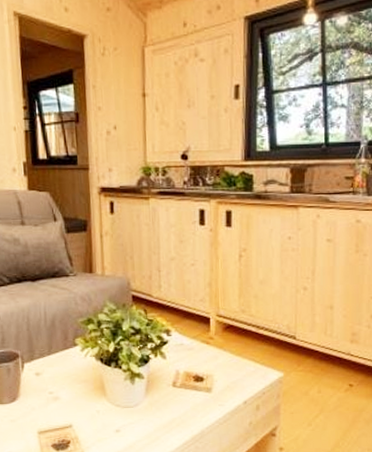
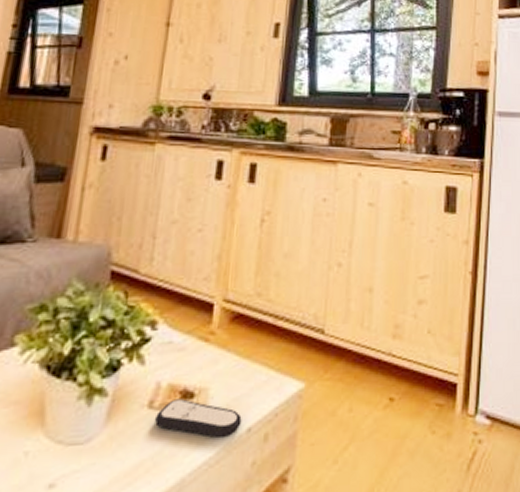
remote control: none [178,381,239,407] -> present [154,399,242,439]

